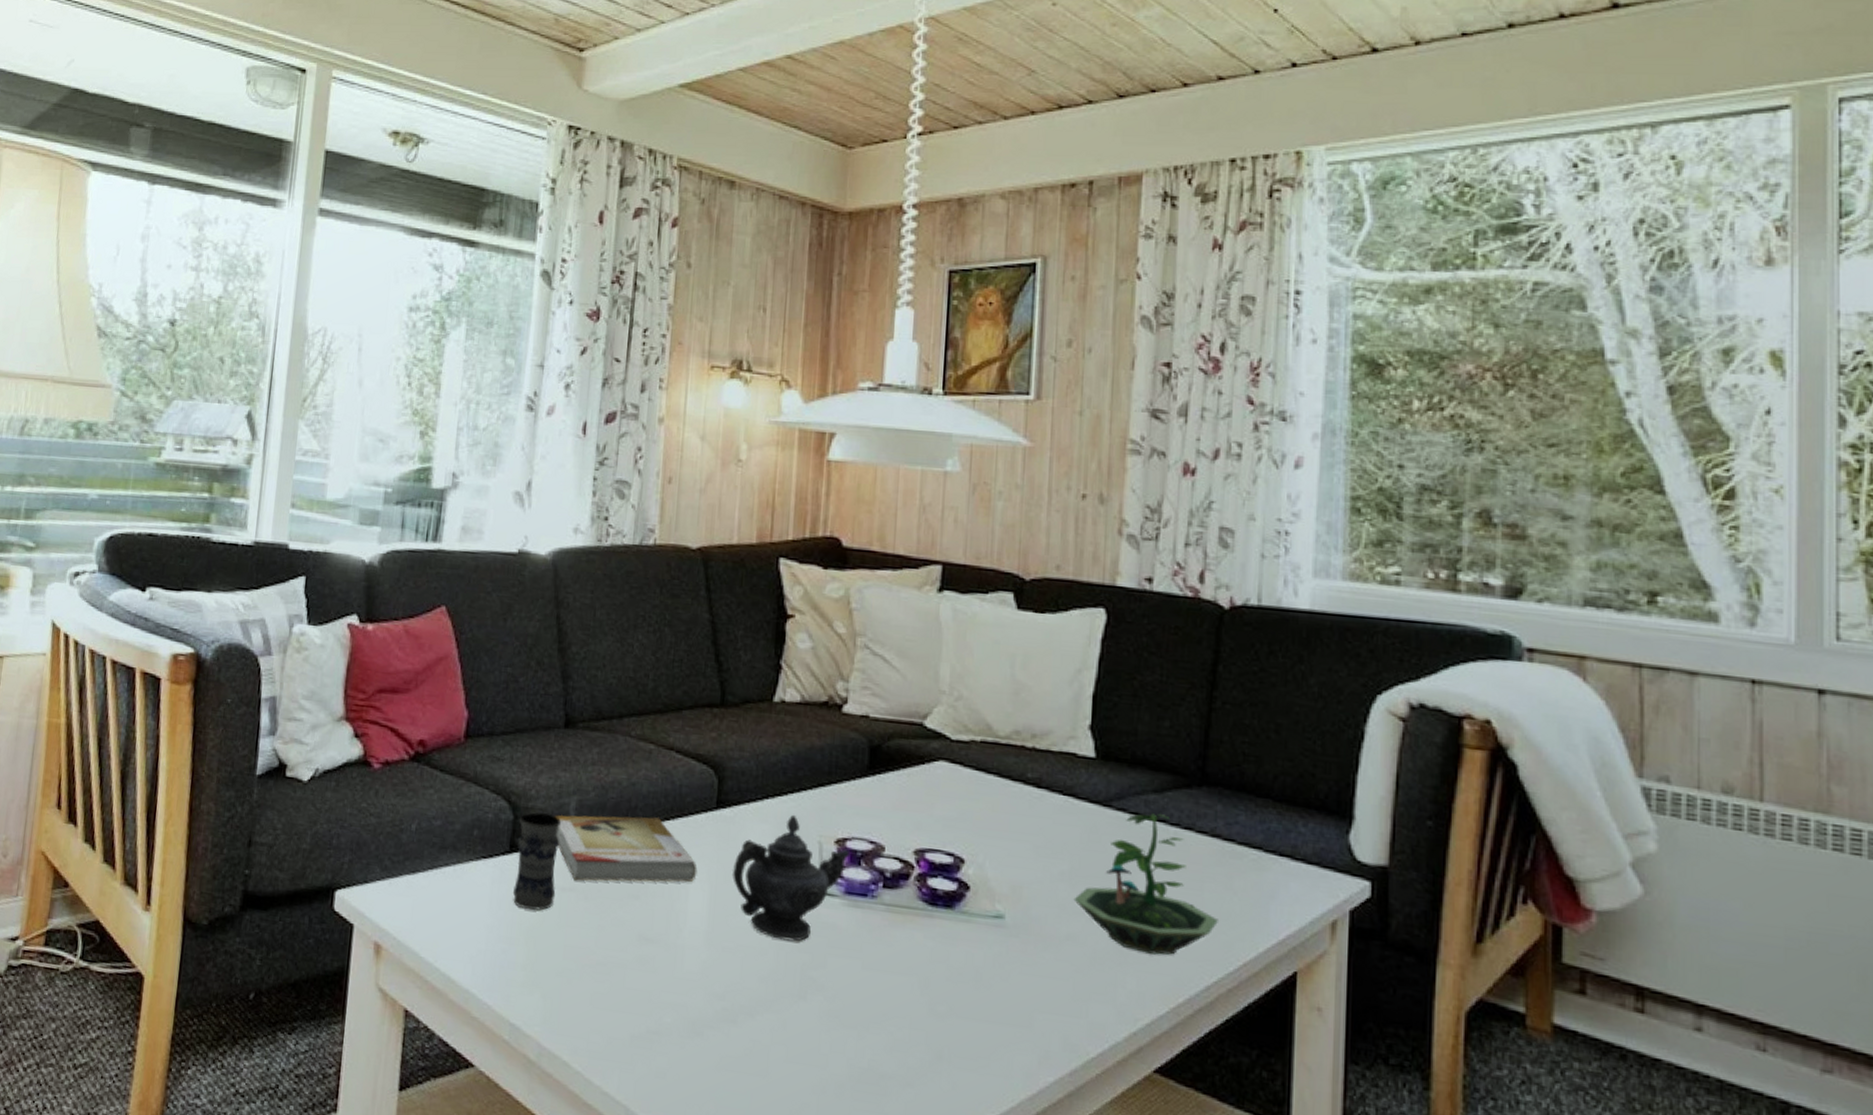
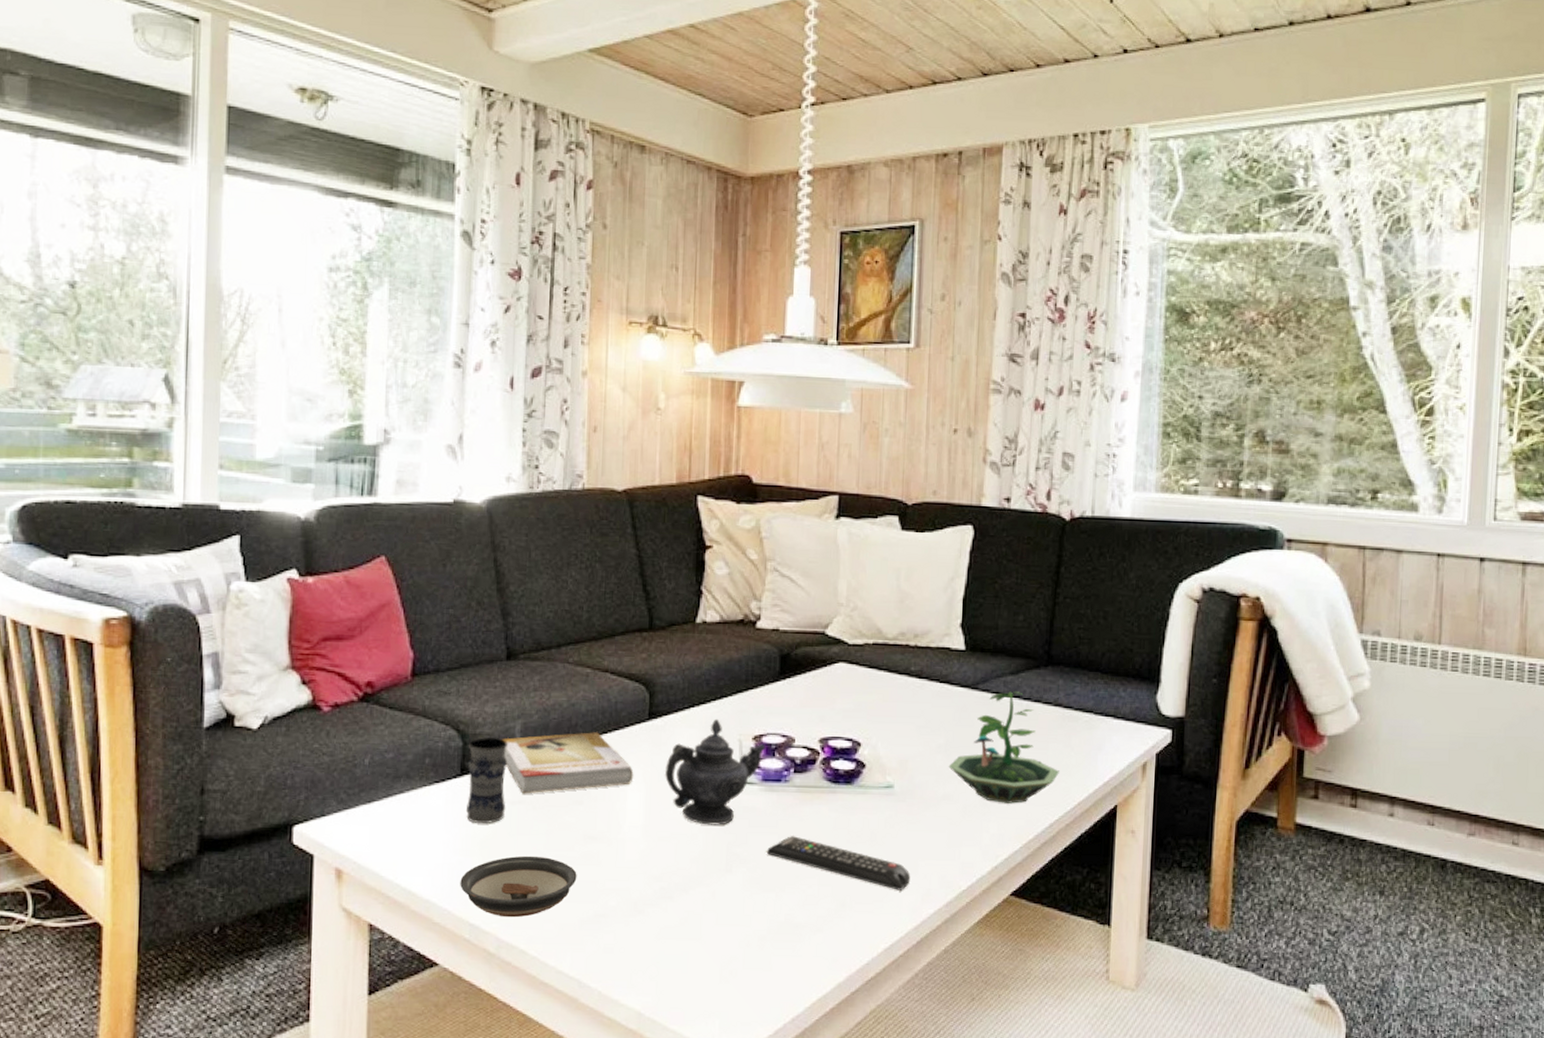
saucer: none [502,951,630,1023] -> present [460,855,577,918]
remote control: none [849,964,1025,1048] -> present [767,836,911,890]

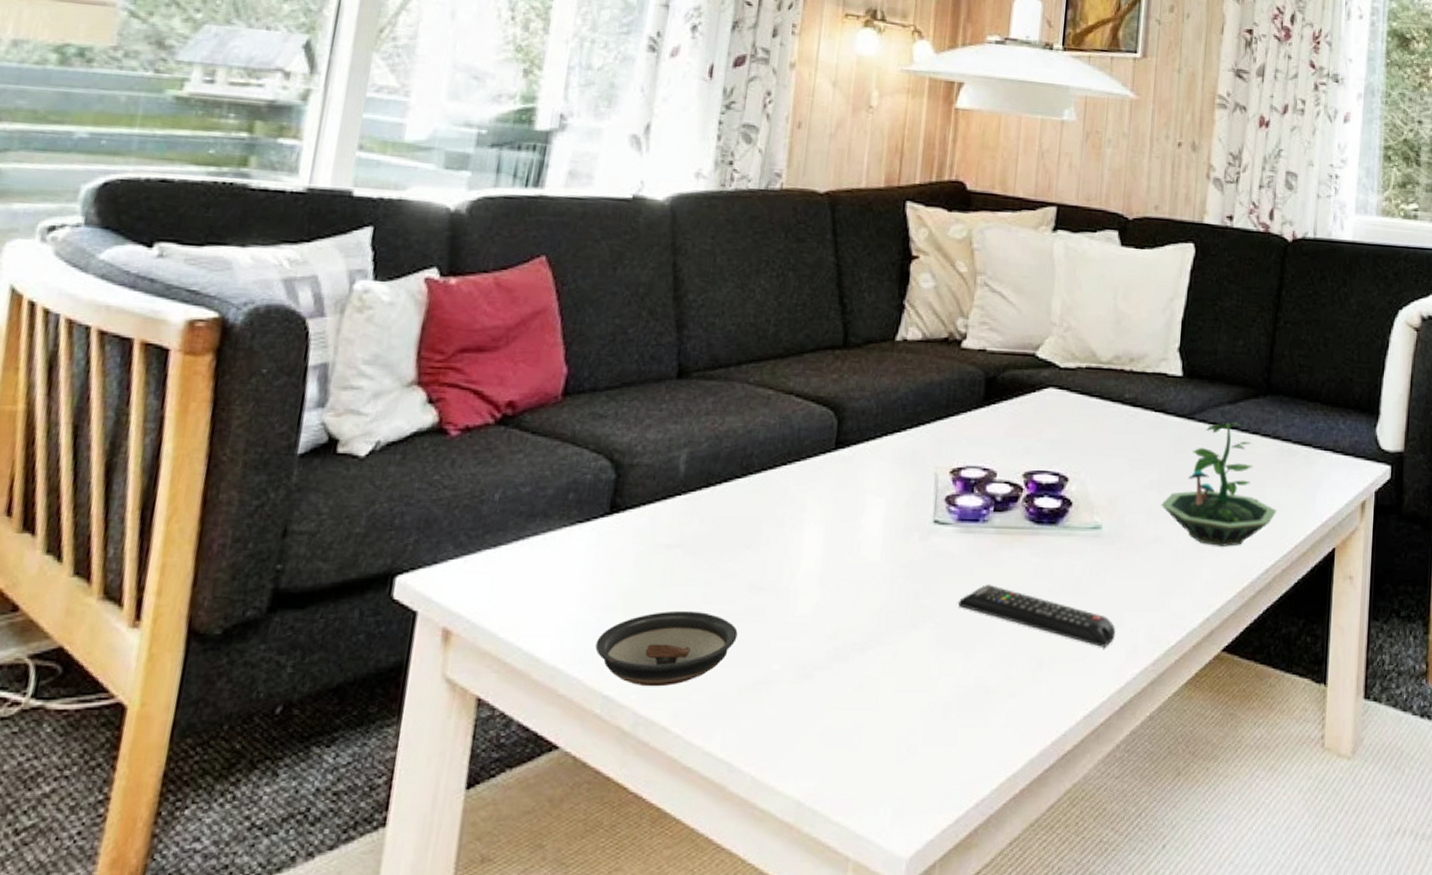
jar: present [466,737,507,823] -> none [611,468,669,572]
book: present [501,732,634,794] -> none [662,463,814,536]
teapot: present [664,718,766,825] -> none [848,449,965,573]

